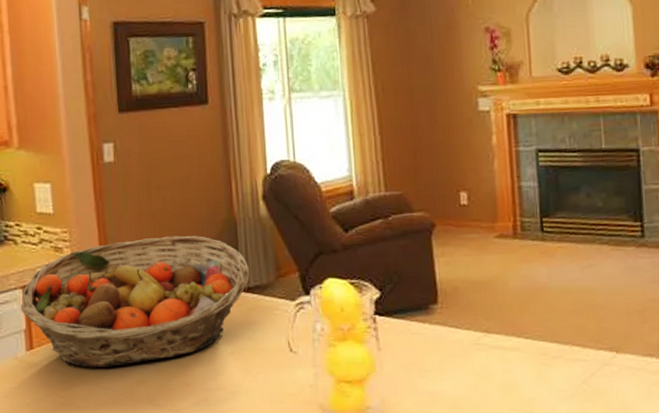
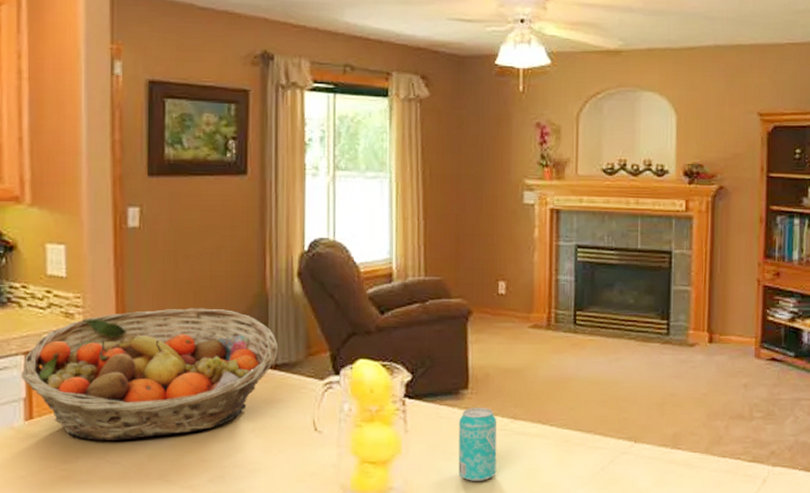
beverage can: none [430,322,474,398] -> present [458,408,497,481]

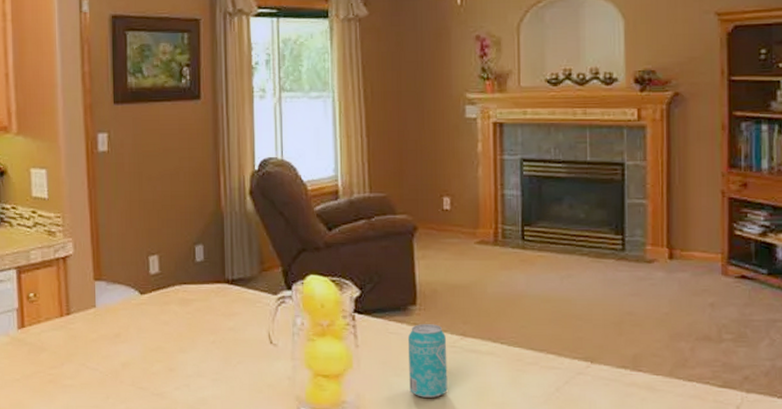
fruit basket: present [21,308,279,441] -> none [13,226,234,349]

